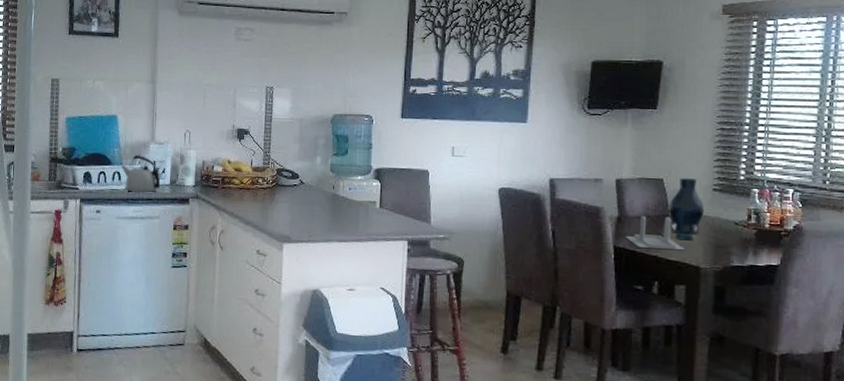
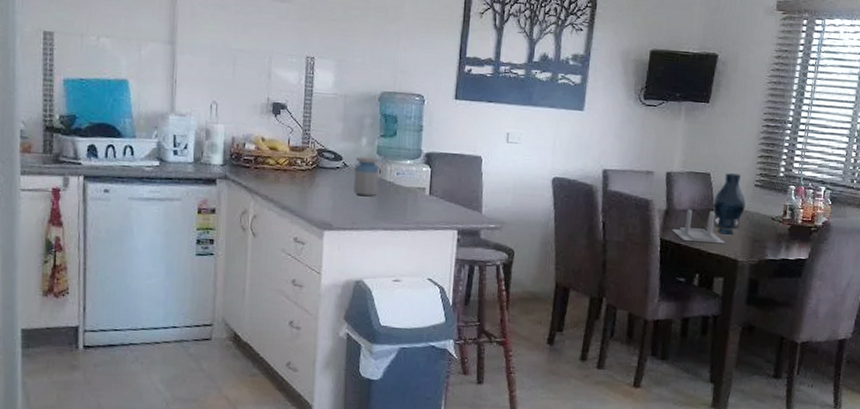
kettle: present [121,155,161,194] -> none [134,127,182,172]
jar: none [309,174,332,211] -> present [353,156,379,197]

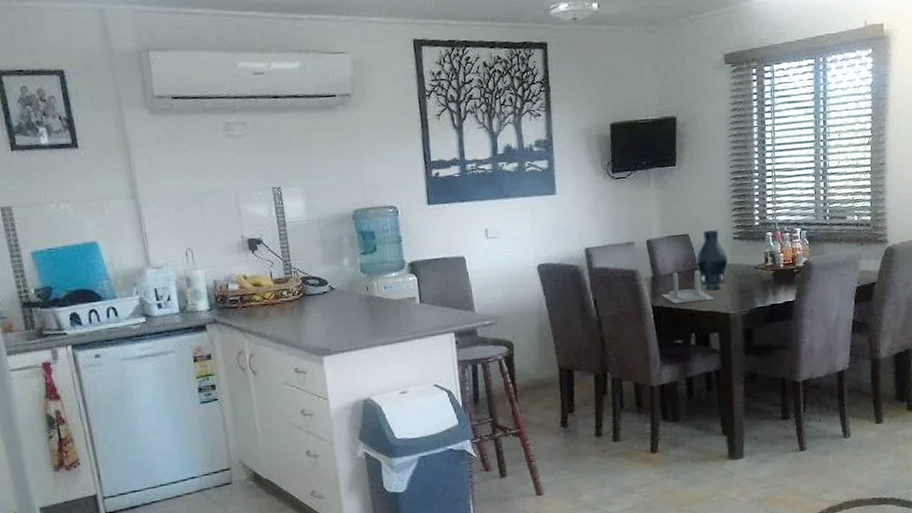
jar: present [353,156,379,197] -> none [341,276,368,317]

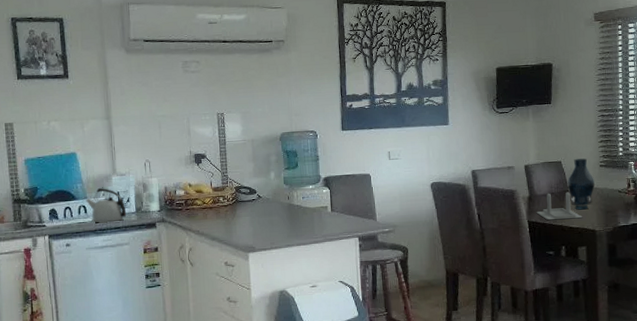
kettle: none [115,284,169,329] -> present [86,188,127,224]

